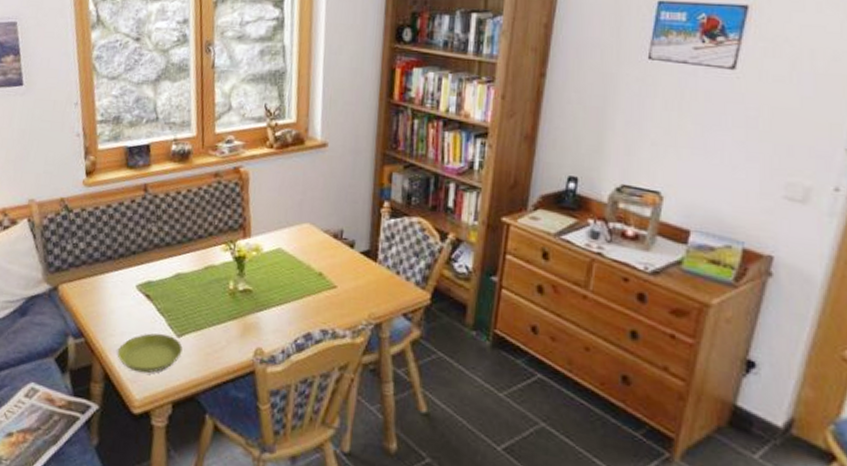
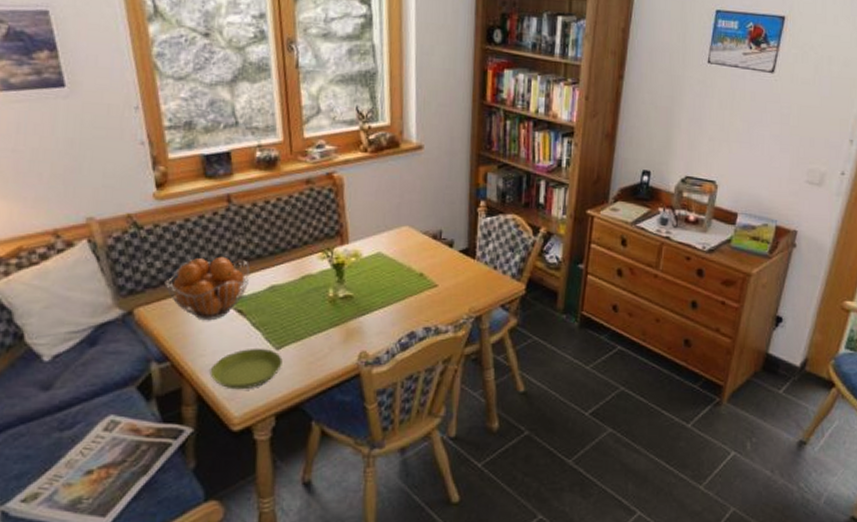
fruit basket: none [85,241,160,302] -> present [164,256,251,321]

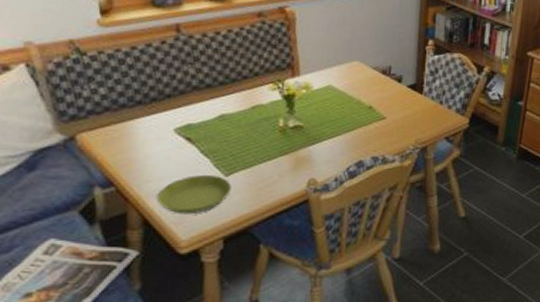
fruit basket: present [164,256,251,321] -> none [109,84,200,148]

